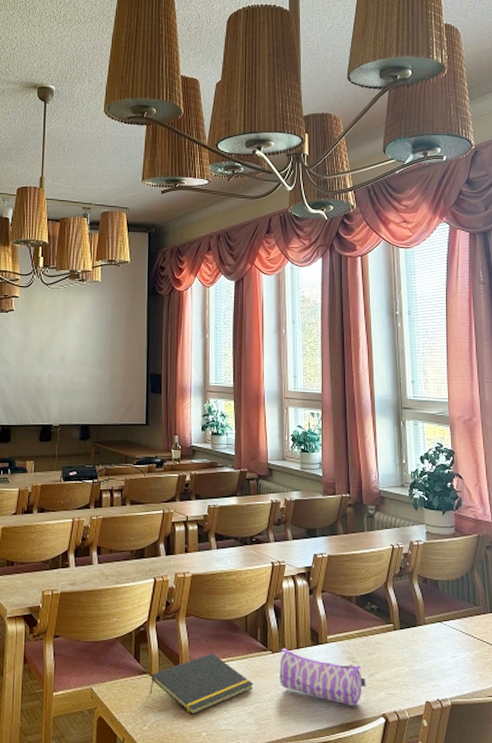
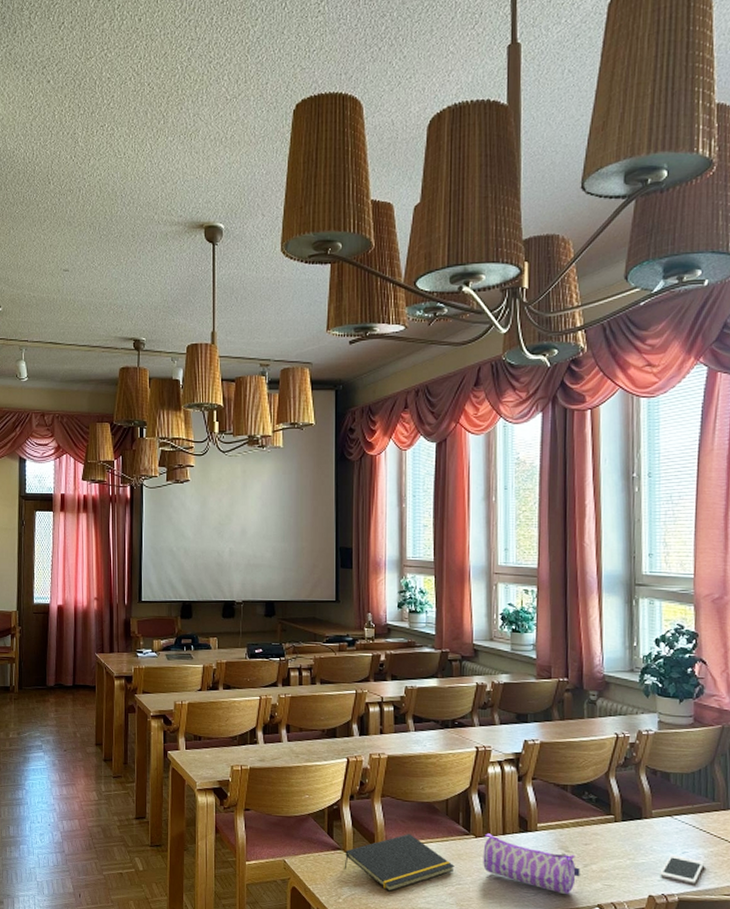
cell phone: none [434,659,472,688] -> present [660,854,705,884]

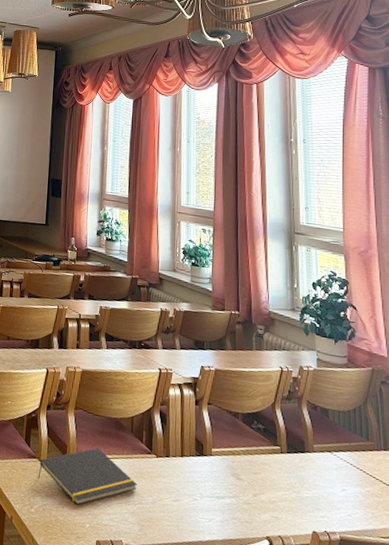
pencil case: present [483,833,580,895] -> none [163,454,251,524]
cell phone: present [660,854,705,884] -> none [322,491,363,524]

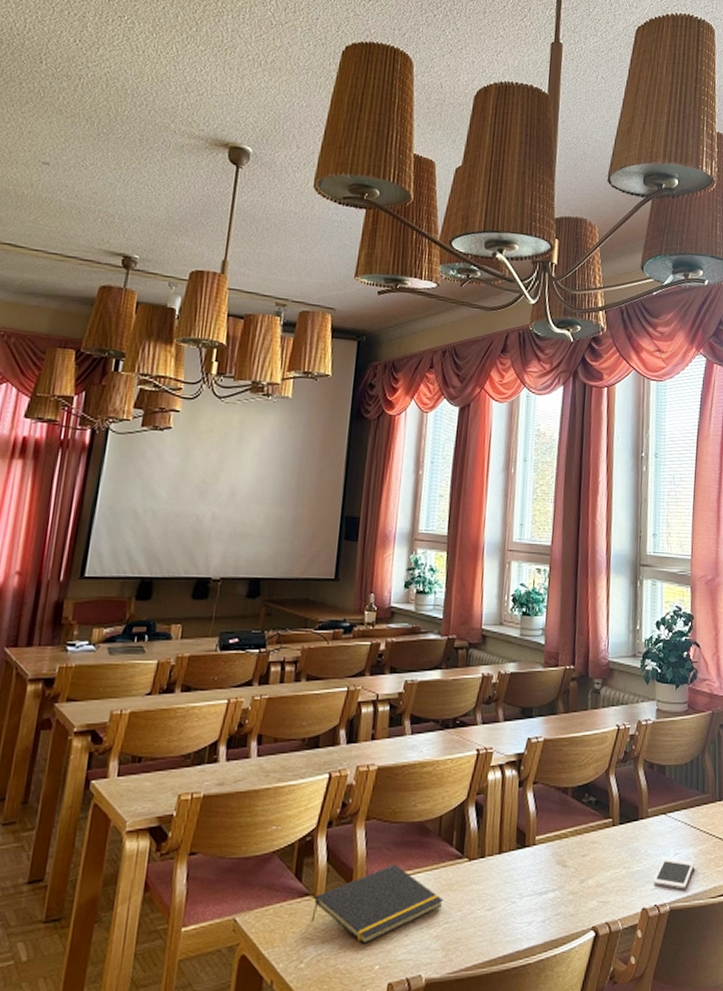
cell phone: none [322,491,363,524] -> present [653,857,695,890]

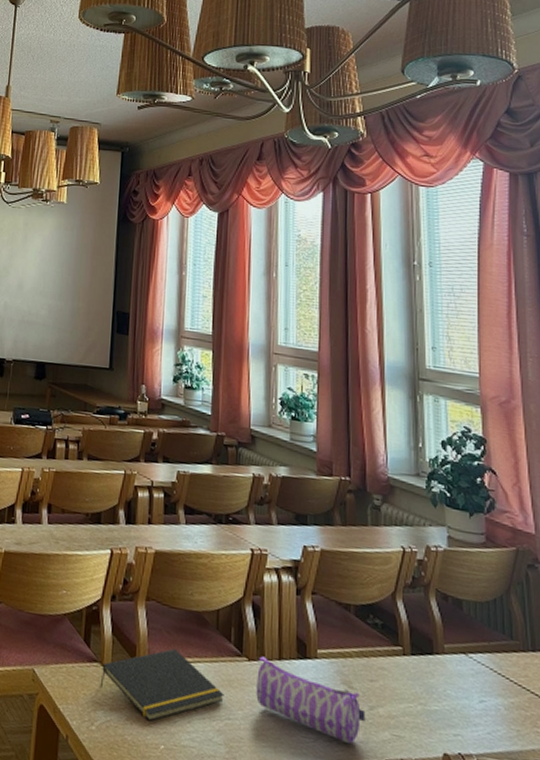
pencil case: none [475,854,577,920] -> present [256,656,366,745]
cell phone: present [653,857,695,890] -> none [455,702,506,744]

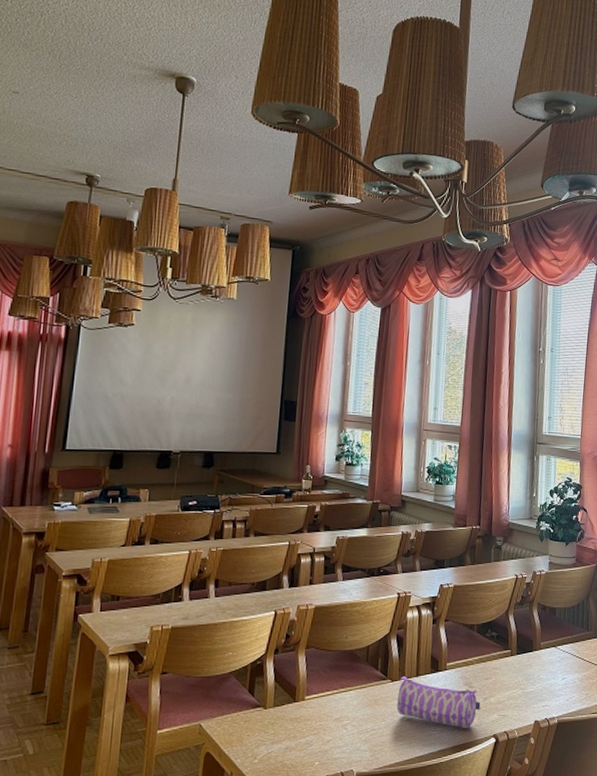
notepad: present [99,649,224,722] -> none [262,684,371,745]

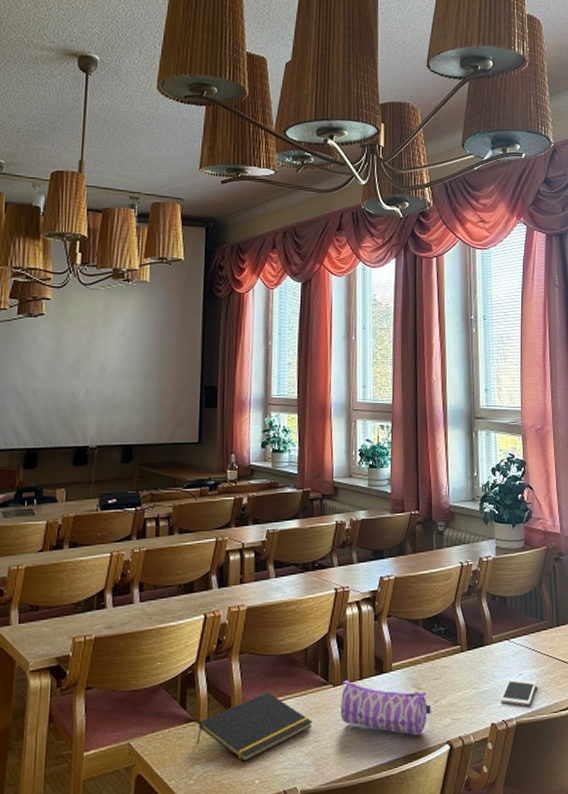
notepad: none [262,684,371,745] -> present [196,692,313,762]
cell phone: none [544,681,579,707] -> present [500,678,537,706]

